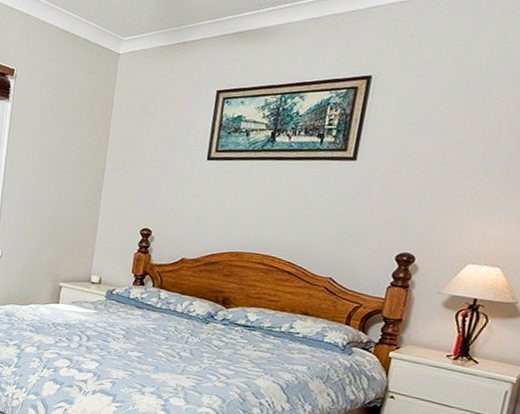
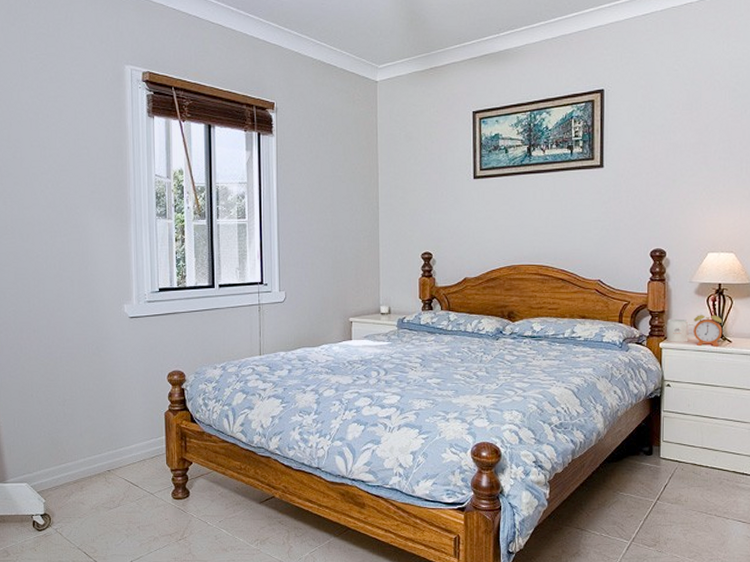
mug: none [399,328,438,356] -> present [666,318,696,343]
alarm clock: none [432,326,471,366] -> present [693,310,723,347]

